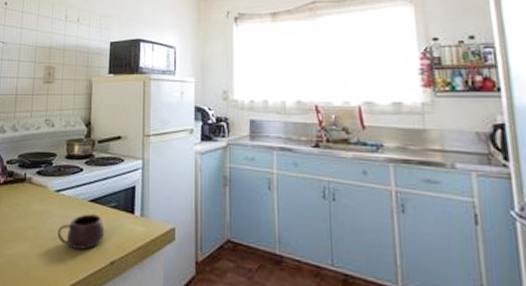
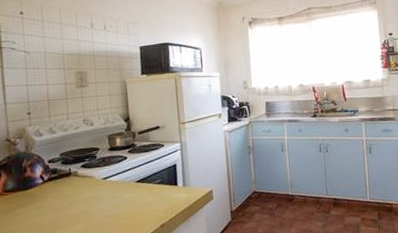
mug: present [57,214,105,250] -> none [109,191,153,222]

